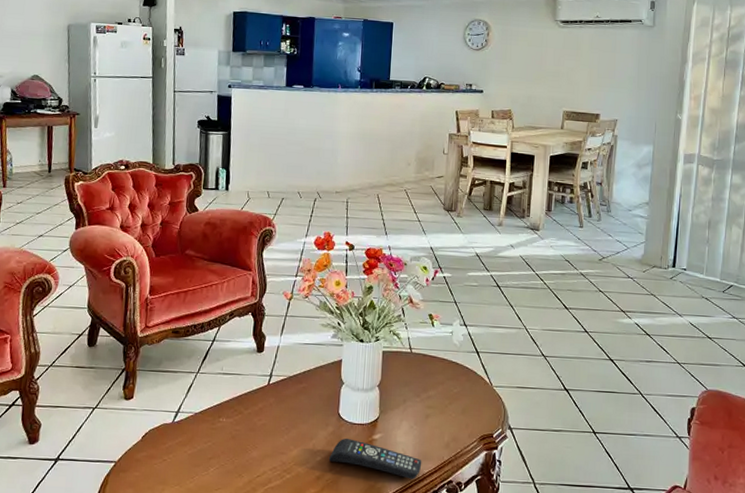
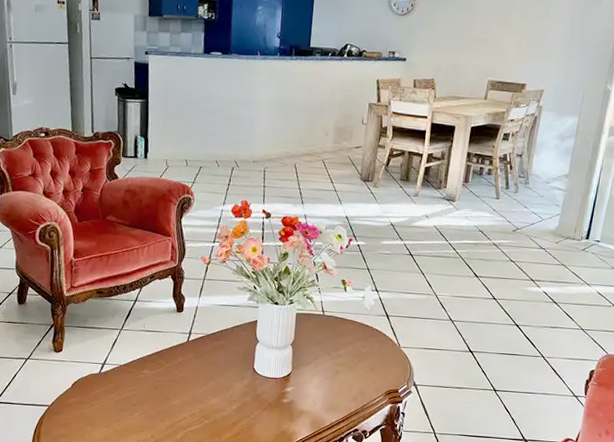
remote control: present [329,438,422,479] -> none [244,390,331,427]

